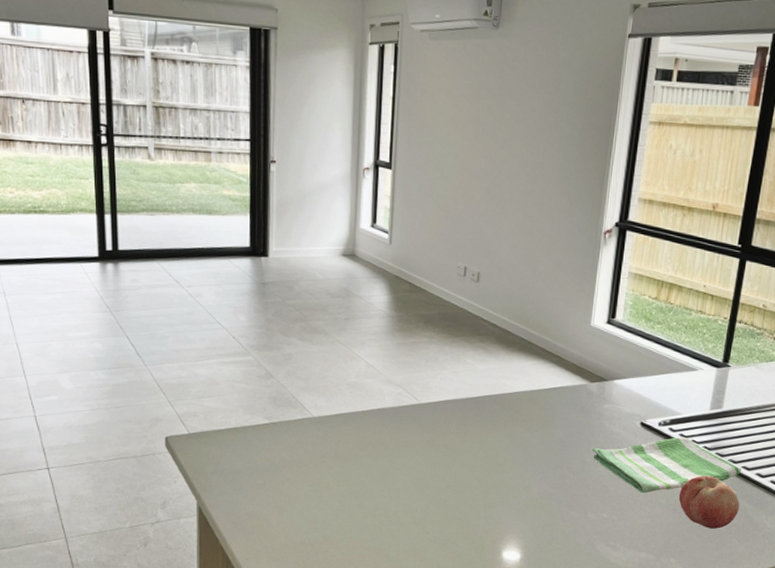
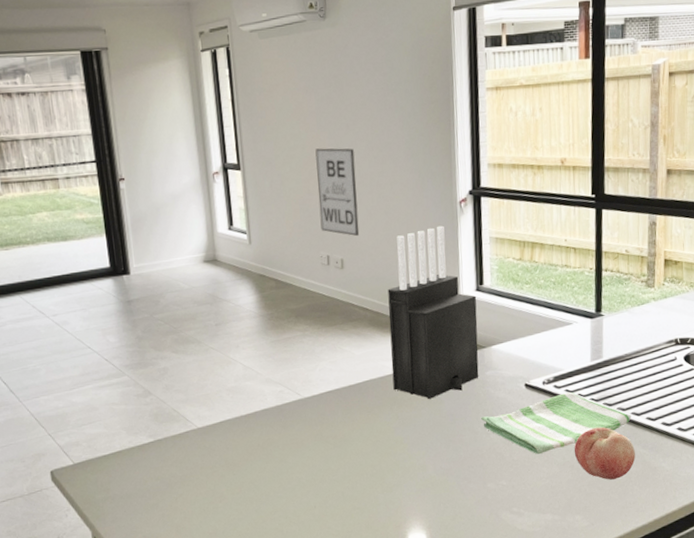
wall art: none [462,158,507,252] -> present [315,148,360,237]
knife block: none [510,253,607,423] -> present [388,225,479,399]

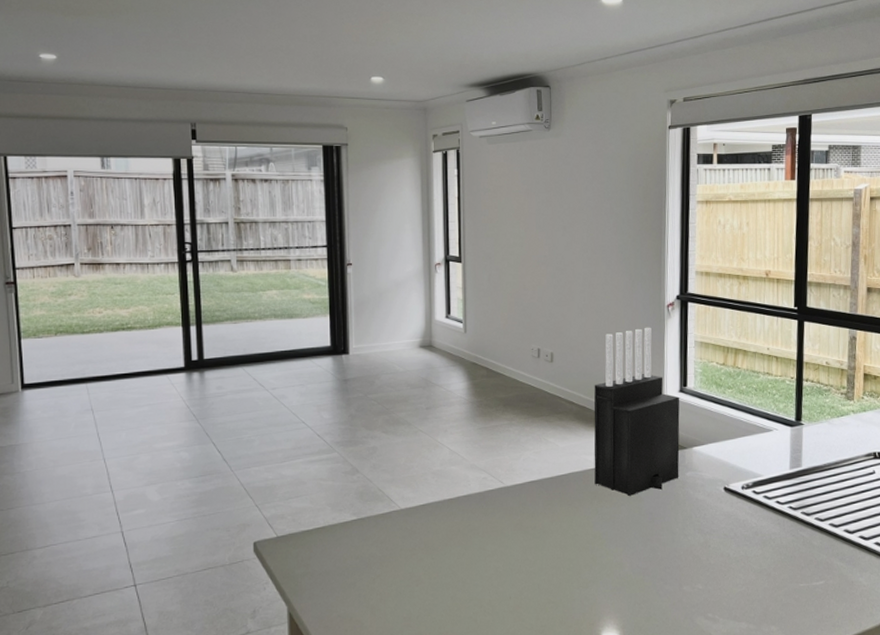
wall art: present [315,148,360,237] -> none [533,247,570,332]
dish towel: present [481,392,632,454] -> none [680,498,830,559]
fruit: present [574,427,635,480] -> none [771,536,832,591]

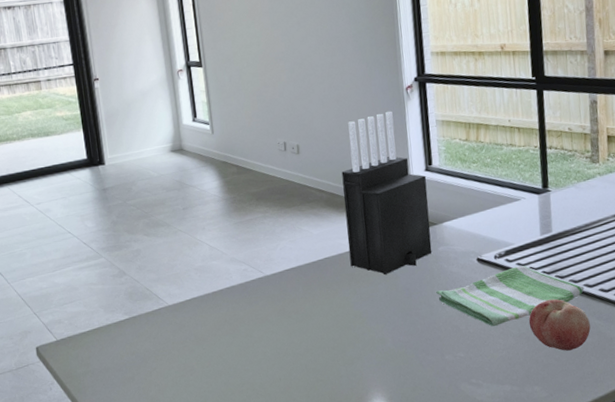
dish towel: none [680,498,830,559] -> present [436,265,585,326]
fruit: none [771,536,832,591] -> present [529,299,591,351]

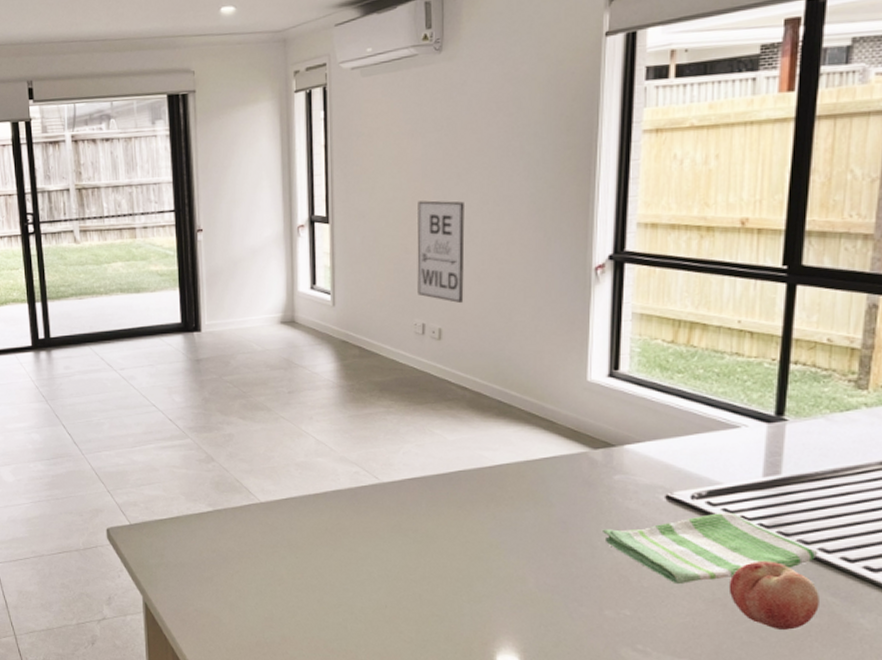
wall art: none [270,43,313,124] -> present [417,200,465,304]
knife block: present [341,111,432,275] -> none [491,295,609,500]

